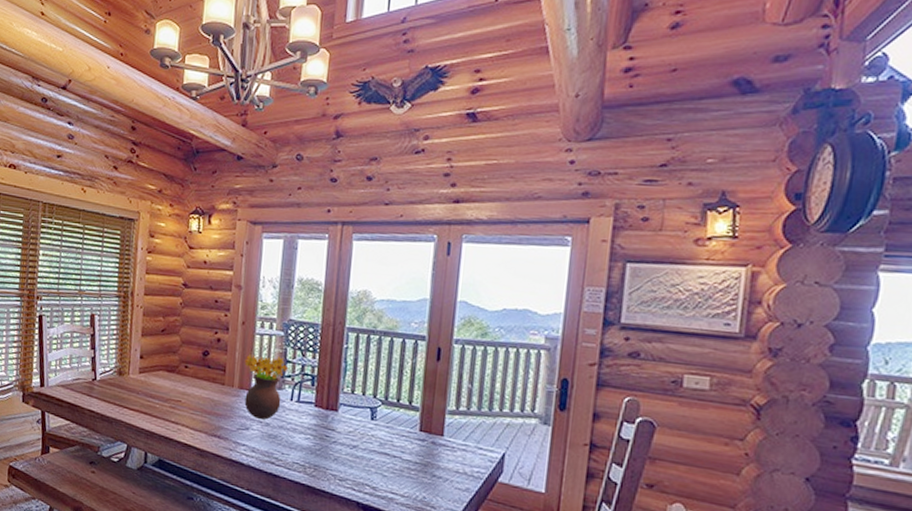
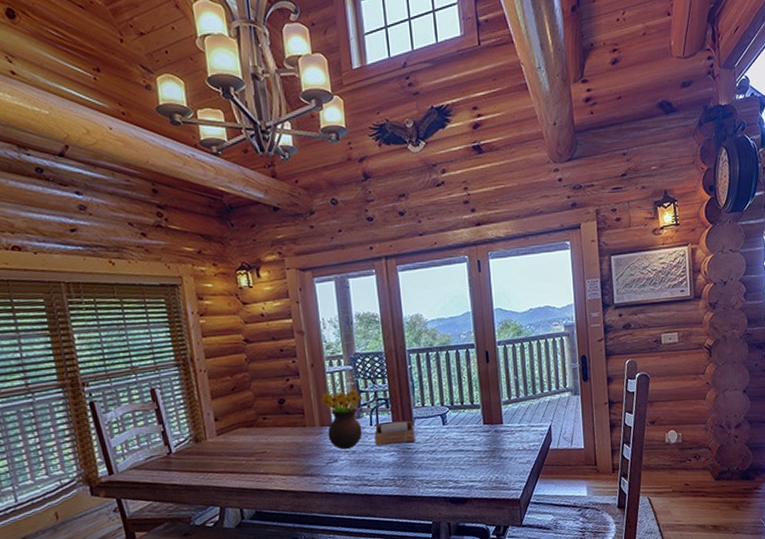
napkin holder: none [292,401,338,430] -> present [374,420,415,446]

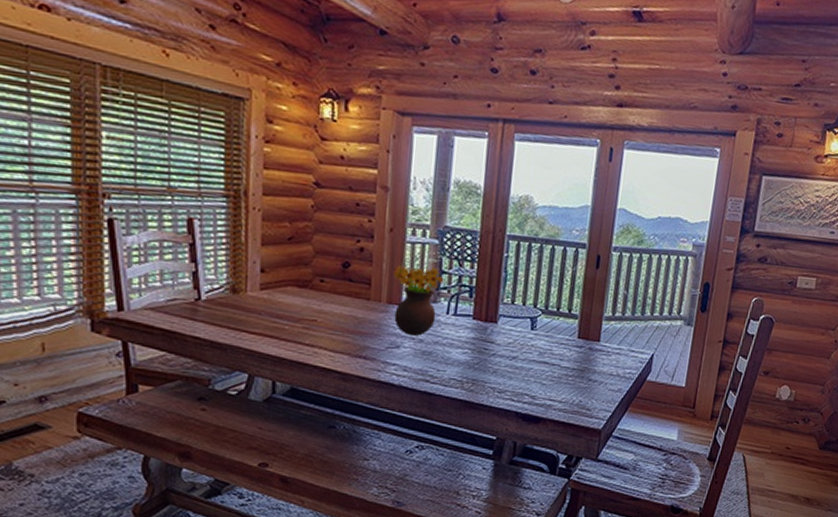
napkin holder: present [374,420,415,446] -> none [448,314,498,342]

